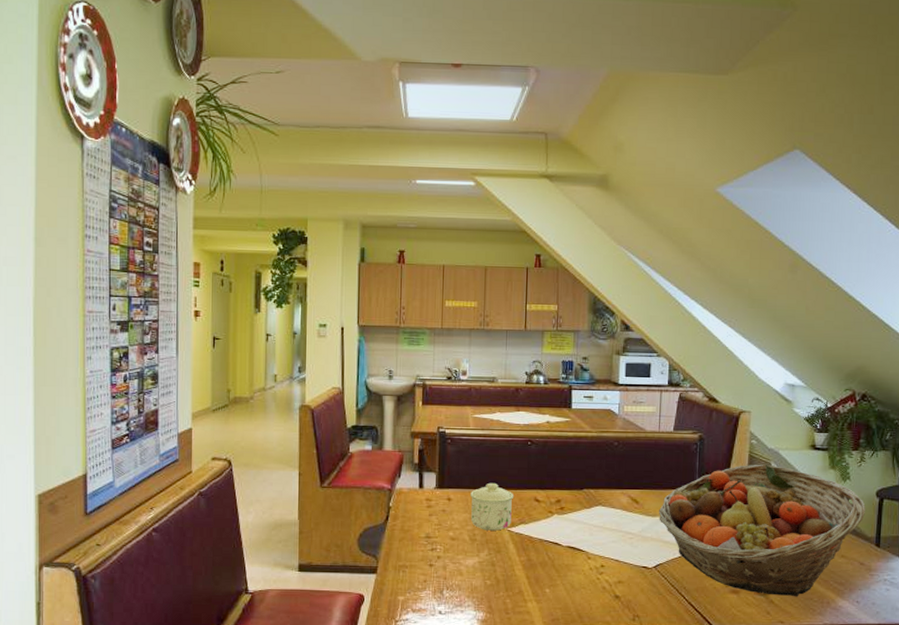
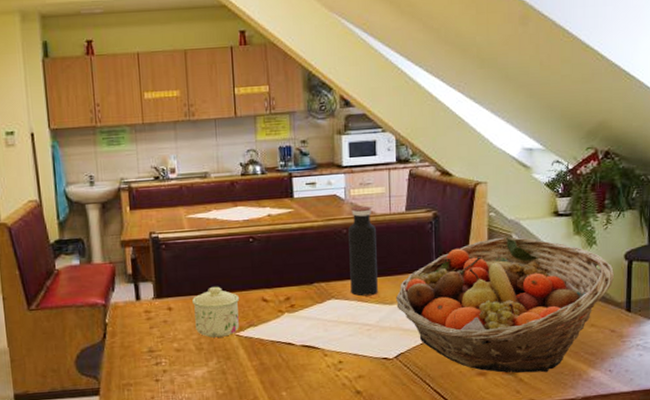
water bottle: none [617,422,645,506] -> present [348,206,378,297]

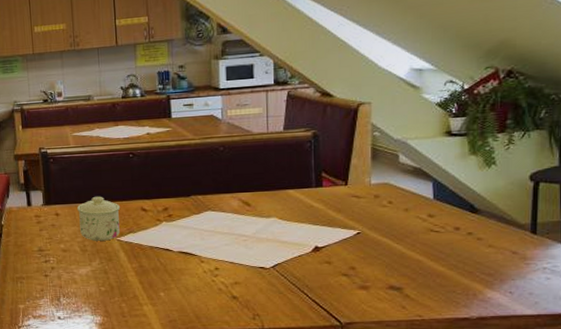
water bottle: present [348,206,378,297] -> none [225,125,255,209]
fruit basket: present [396,237,615,373] -> none [273,156,518,290]

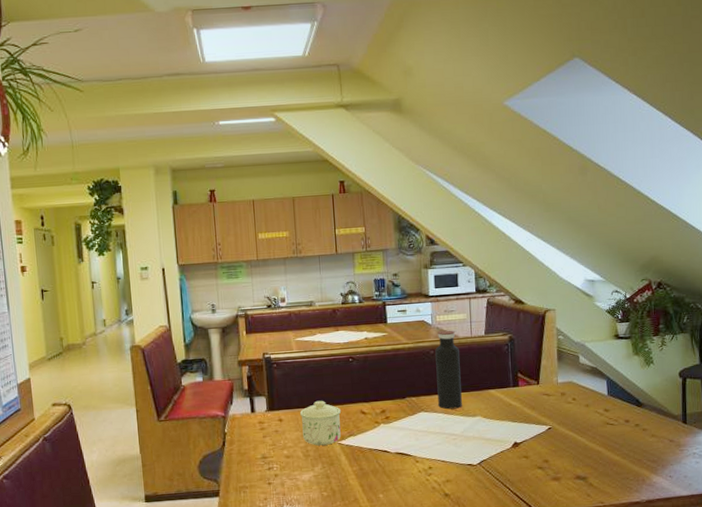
water bottle: none [225,125,255,209] -> present [435,330,462,410]

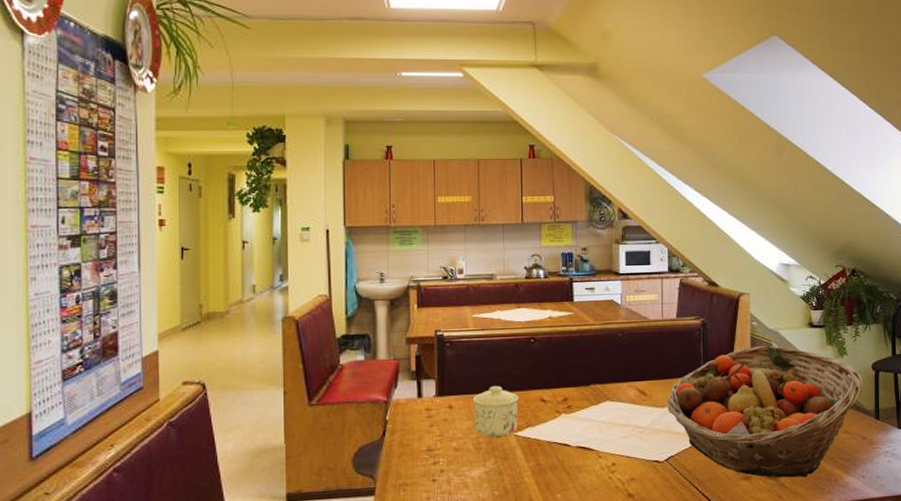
water bottle: present [435,330,462,410] -> none [624,311,650,399]
fruit basket: none [478,357,671,479] -> present [667,345,864,478]

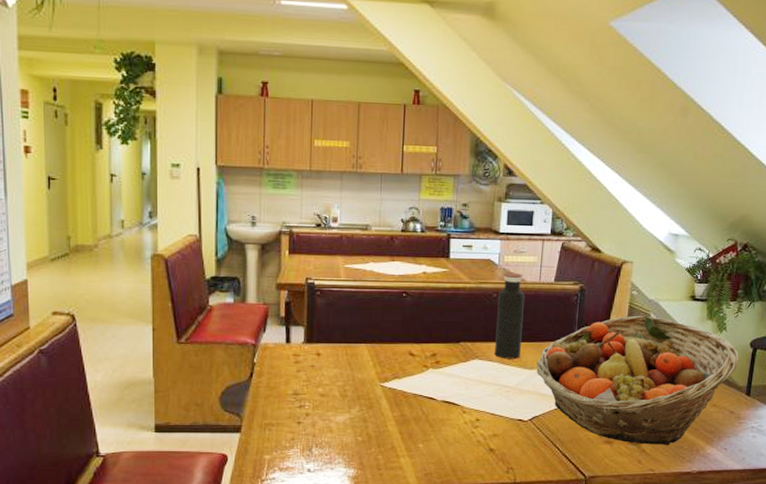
sugar bowl: present [472,385,518,437] -> none [340,336,387,386]
water bottle: none [624,311,650,399] -> present [494,272,525,359]

